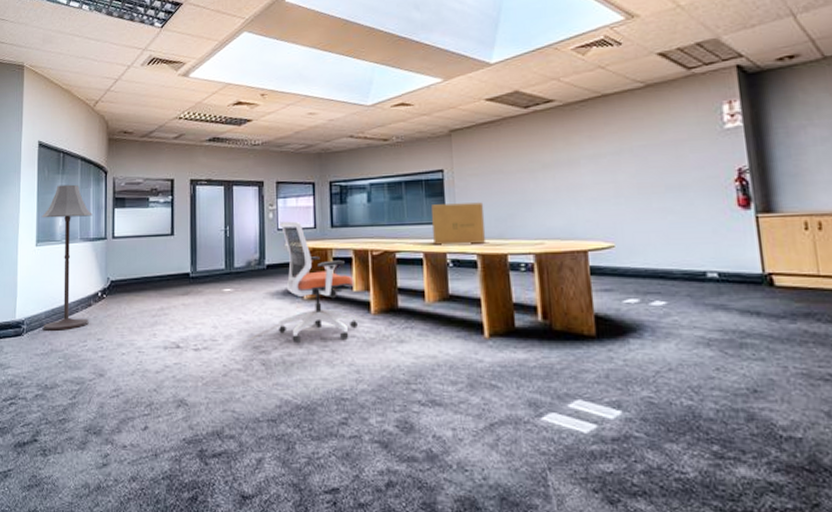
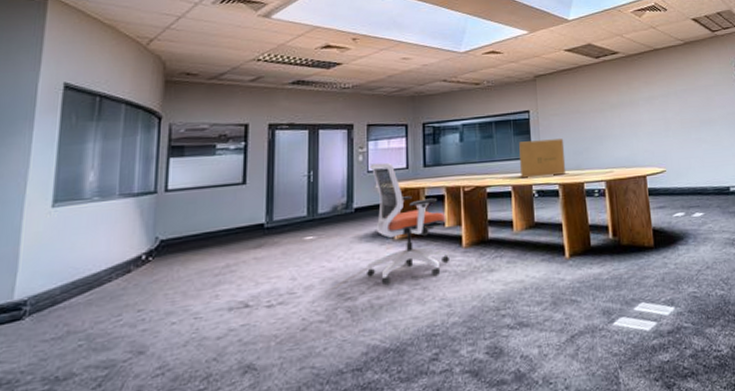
floor lamp: present [41,184,92,331] -> none [56,132,139,310]

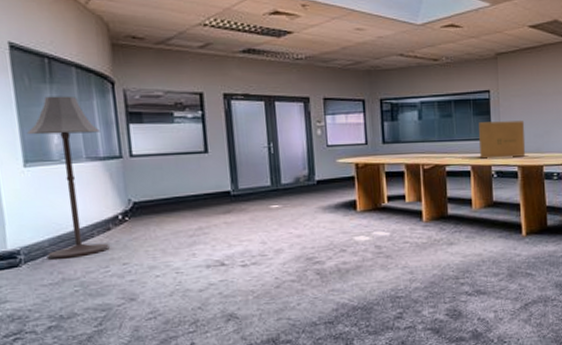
floor lamp: none [56,132,139,310] -> present [26,96,110,260]
office chair: present [366,162,449,286] -> none [329,137,410,253]

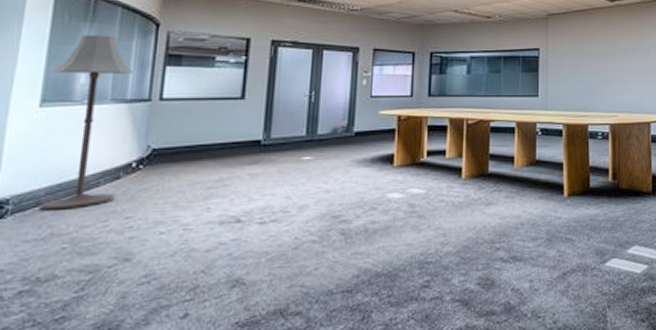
box: present [478,121,526,159] -> none [525,79,572,115]

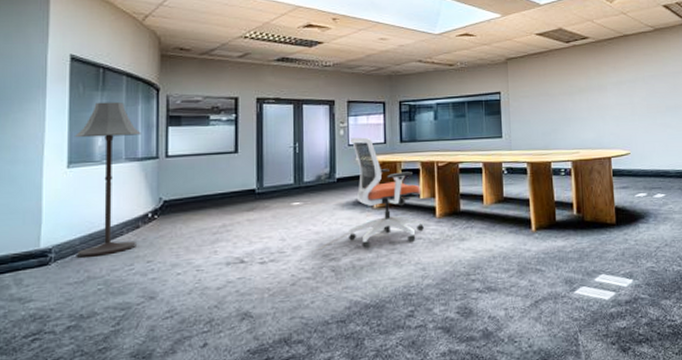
office chair: none [362,89,448,211] -> present [348,137,424,249]

